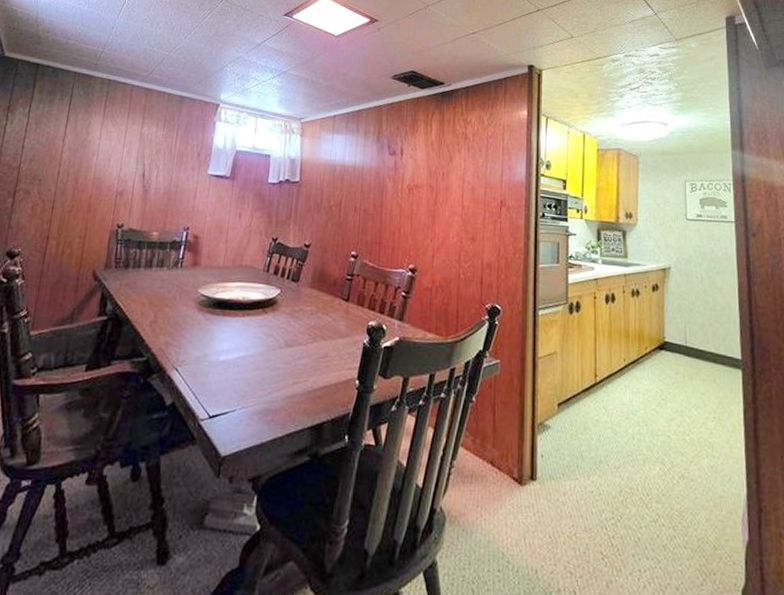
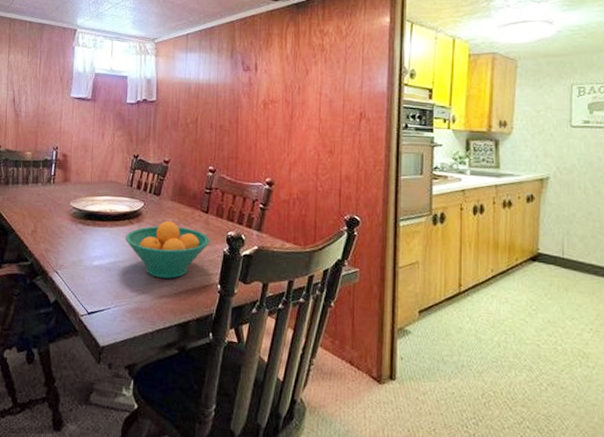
fruit bowl: none [257,310,350,374] -> present [125,221,210,279]

